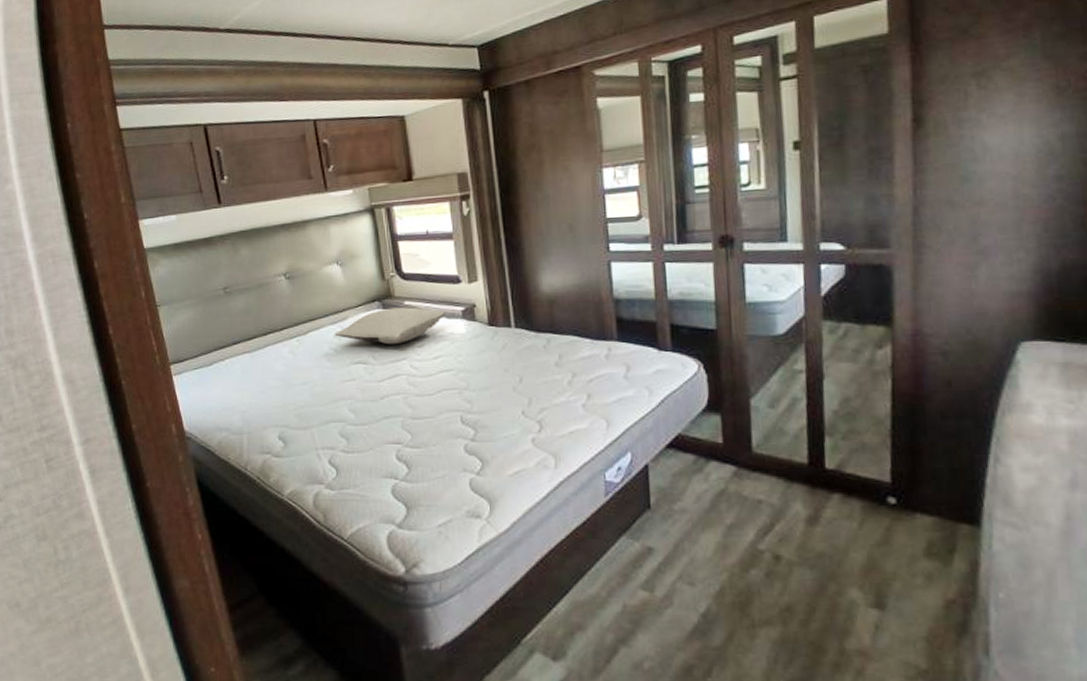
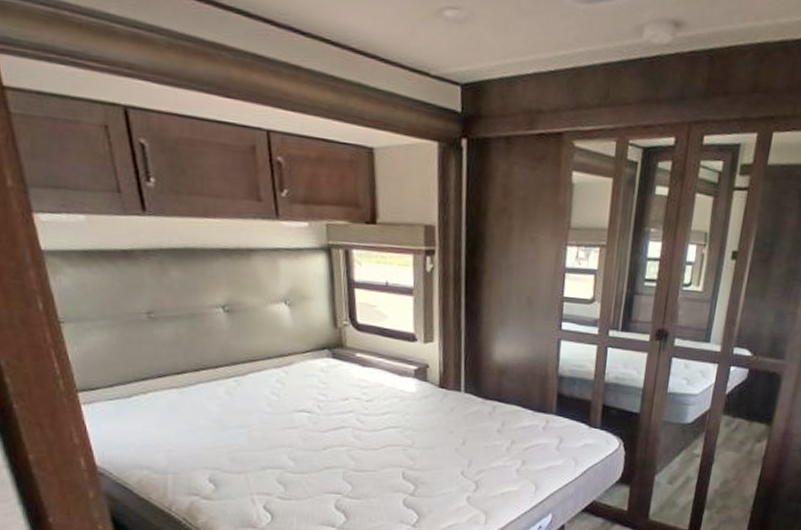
pillow: present [334,307,445,345] -> none [277,358,397,397]

